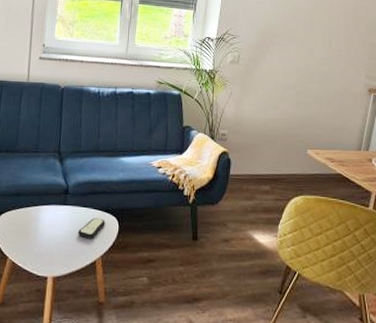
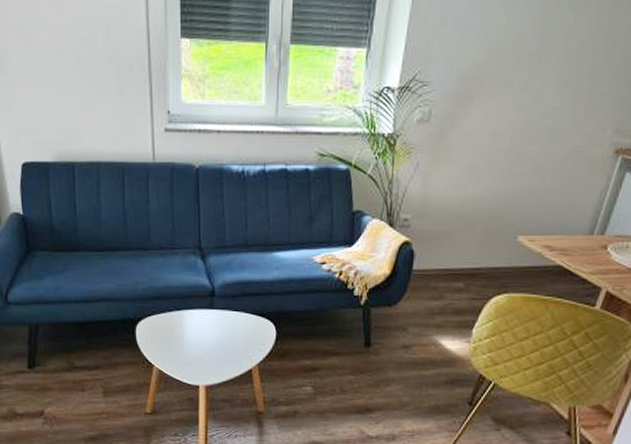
remote control: present [78,218,106,239] -> none [230,323,260,346]

